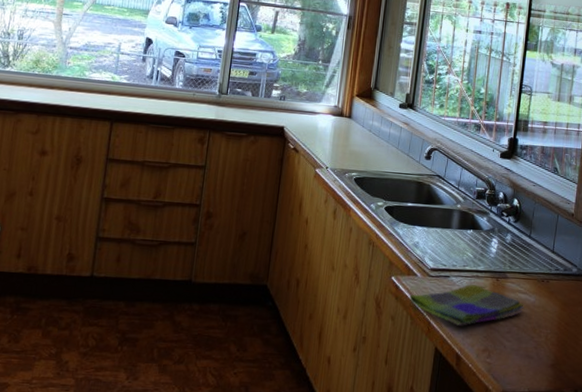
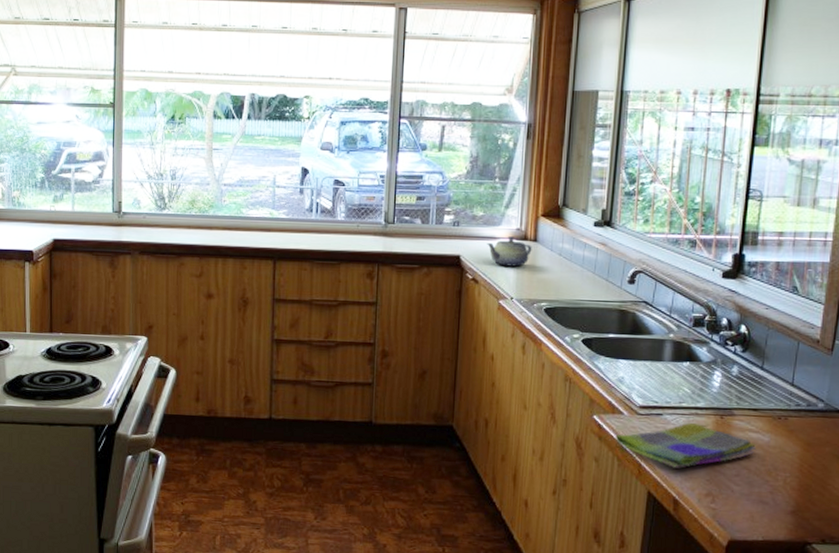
teapot: none [308,112,347,140] -> present [487,236,532,267]

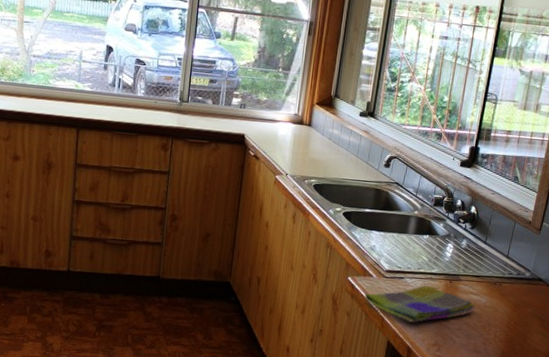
teapot: present [487,236,532,267] -> none [268,120,307,148]

